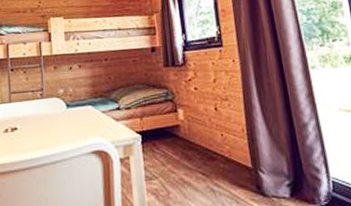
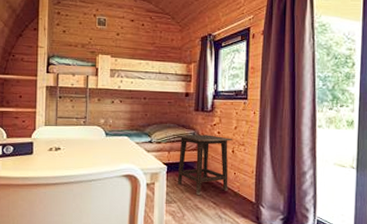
side table: none [147,92,217,166] -> present [176,134,233,195]

